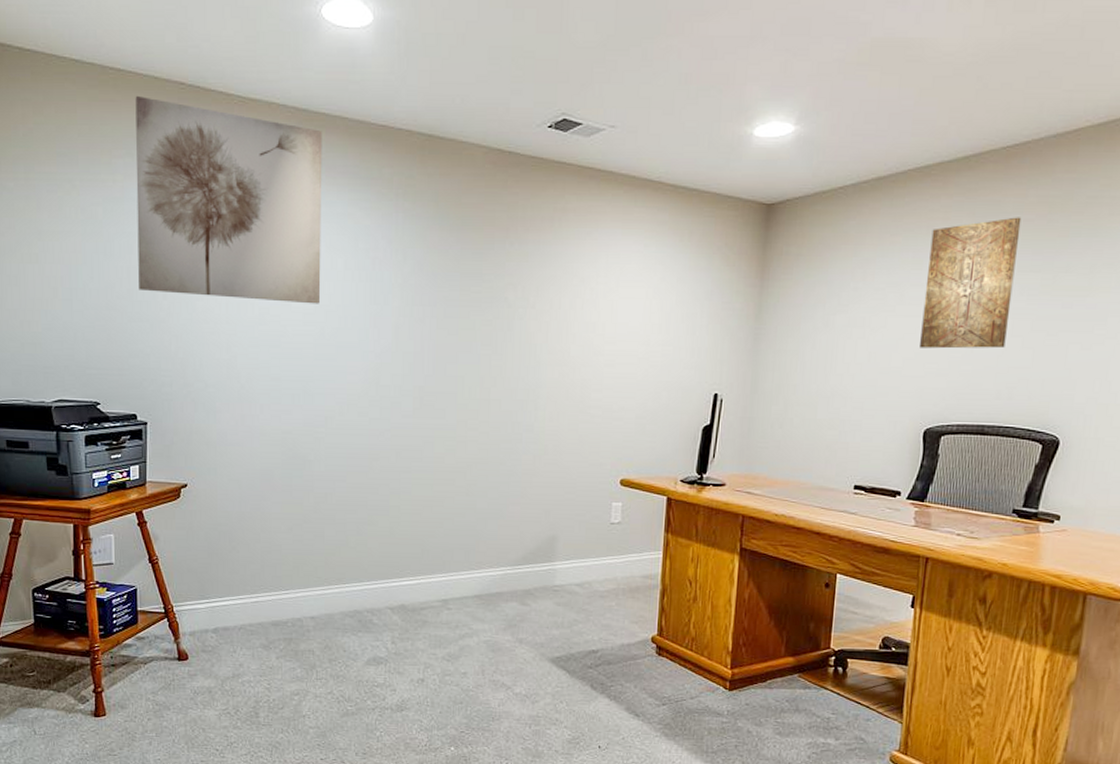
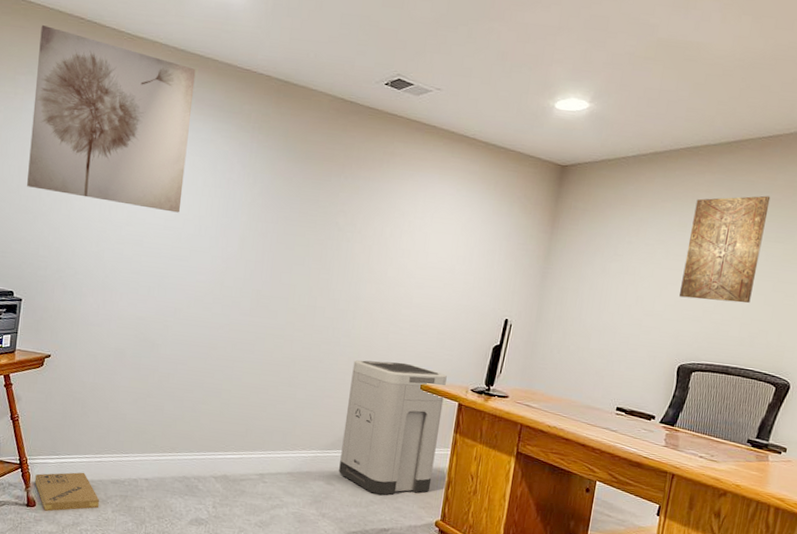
cardboard box: none [184,616,261,664] -> present [34,472,100,512]
trash can: none [534,456,651,613] -> present [339,360,447,496]

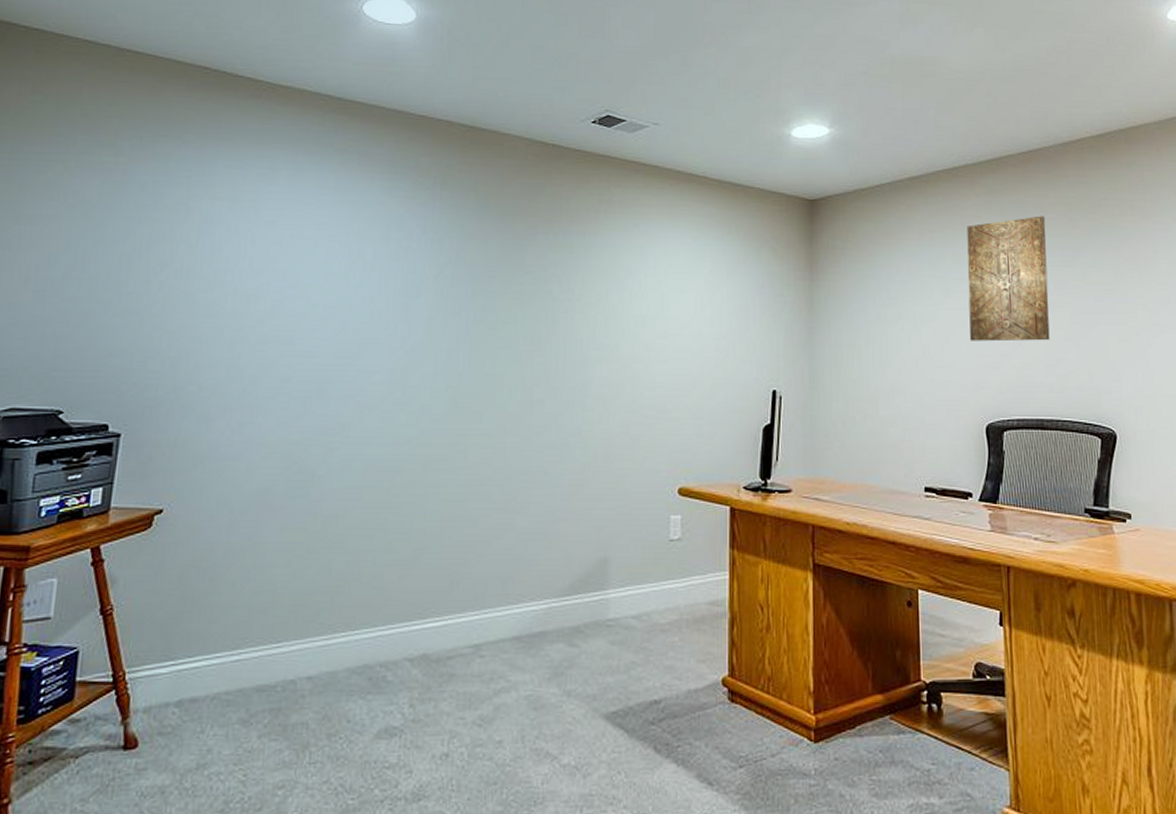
wall art: present [27,24,196,213] -> none [130,77,357,296]
cardboard box: present [34,472,100,512] -> none [136,681,239,753]
trash can: present [339,360,447,496] -> none [584,461,711,652]

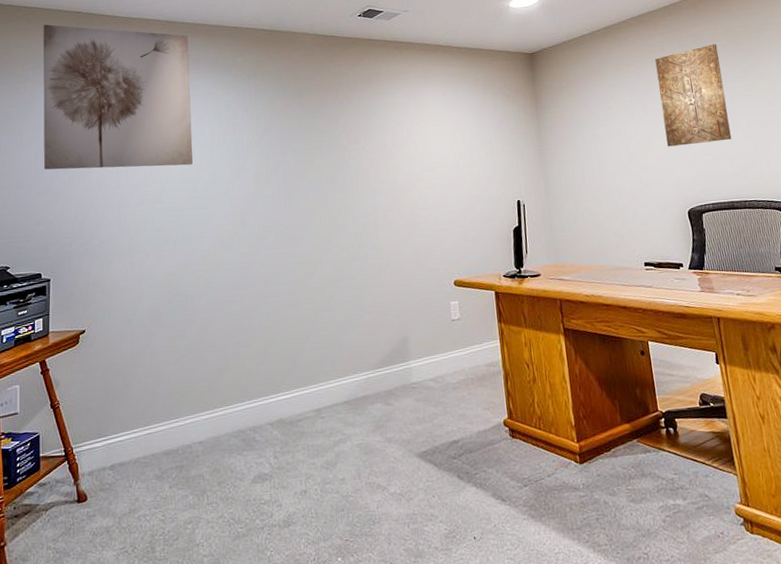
wall art: none [130,77,357,296] -> present [43,24,193,170]

